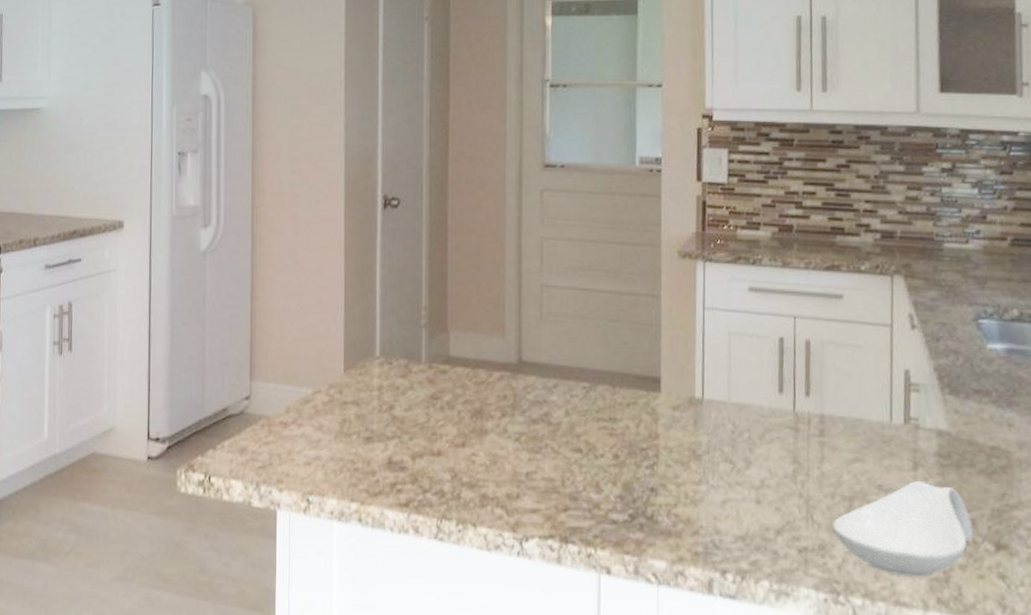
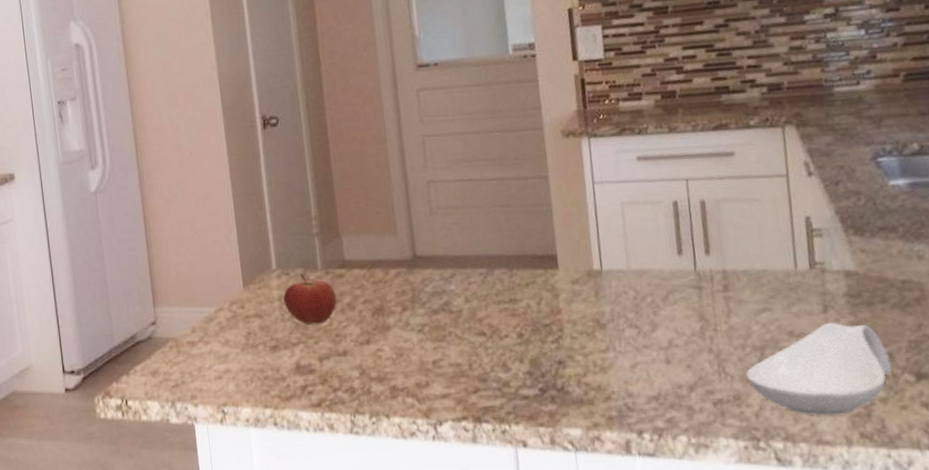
apple: none [383,364,437,420] -> present [283,273,337,325]

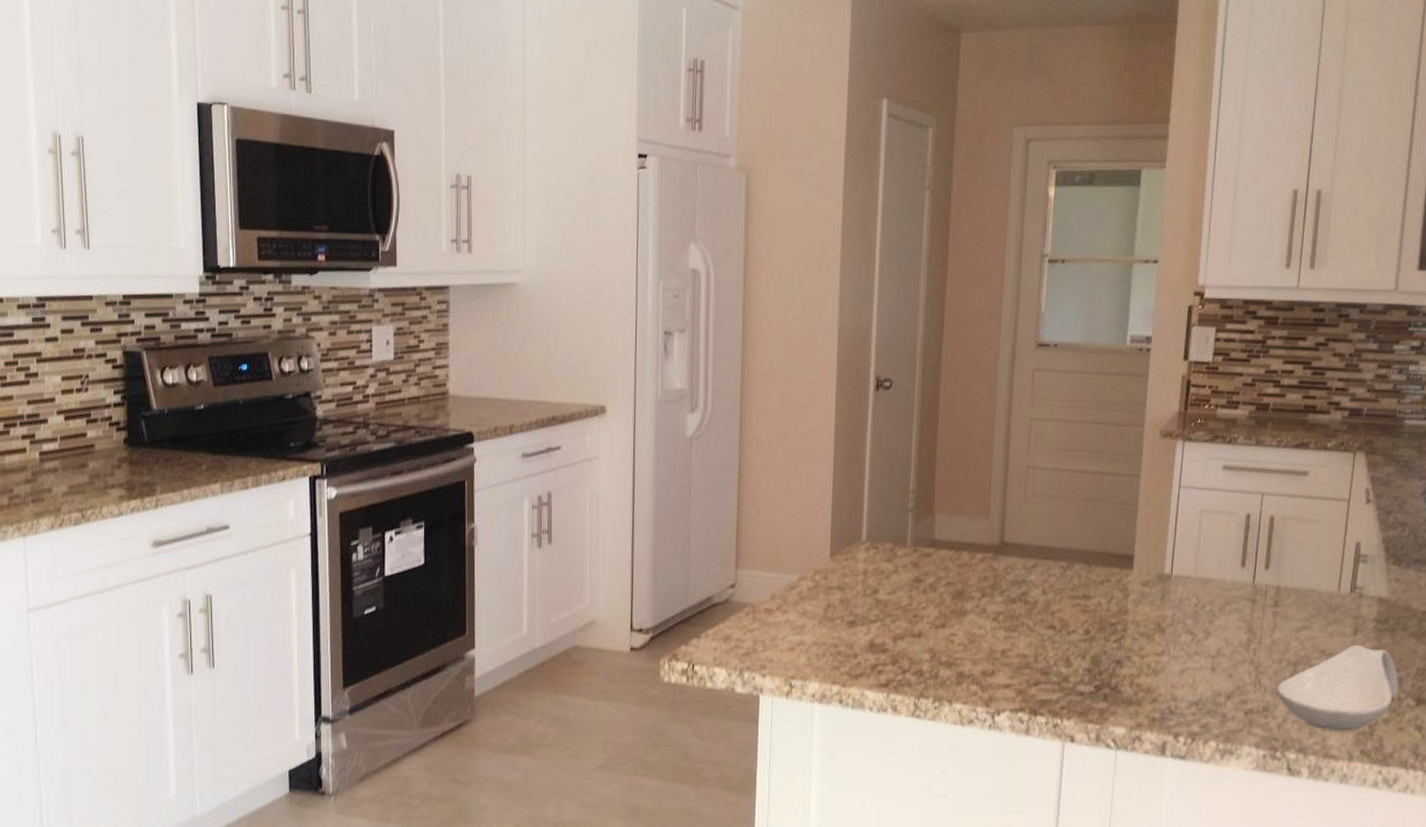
apple: present [283,273,337,325] -> none [868,548,921,602]

